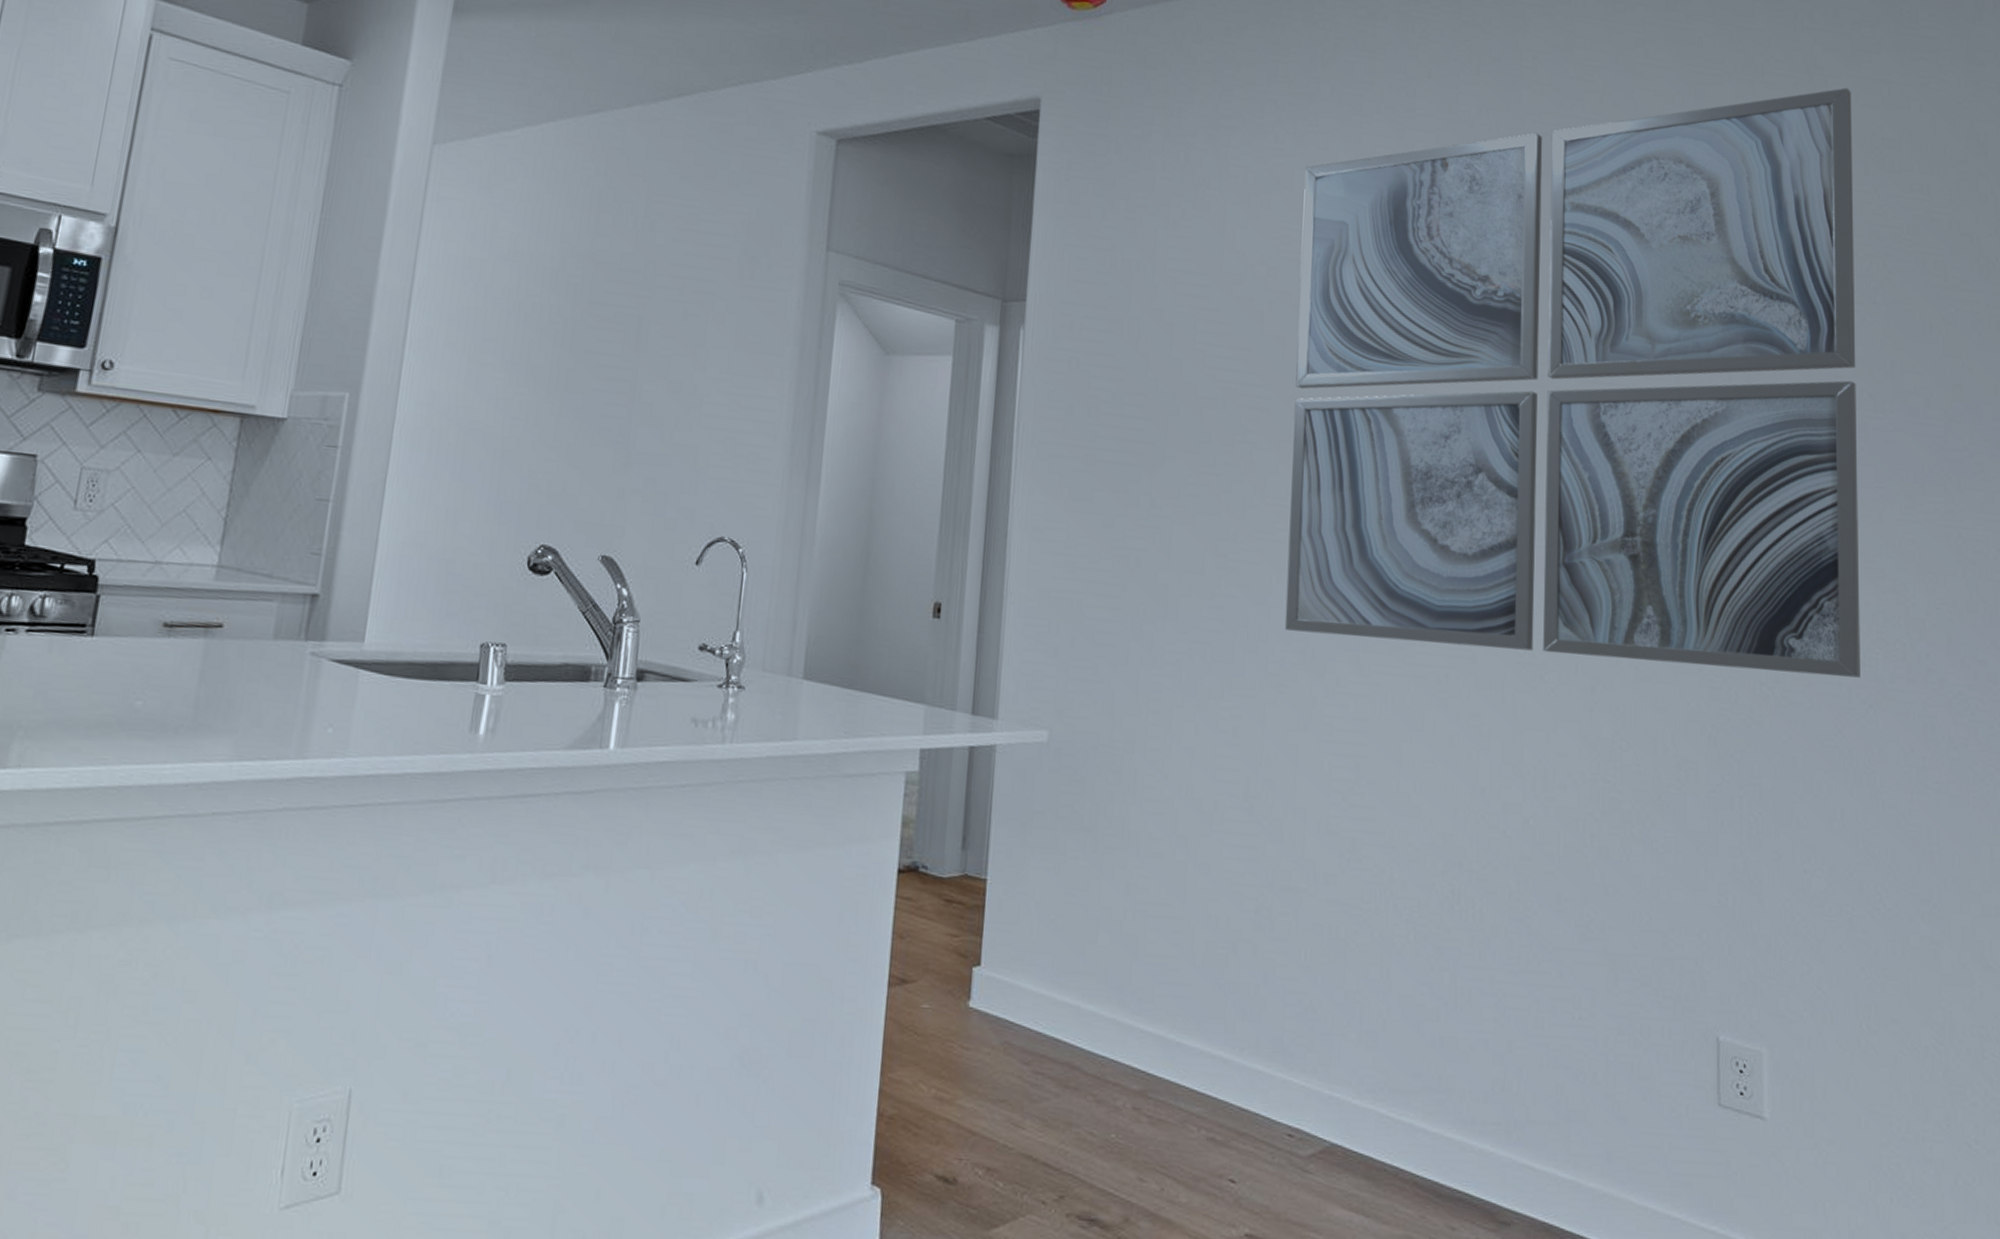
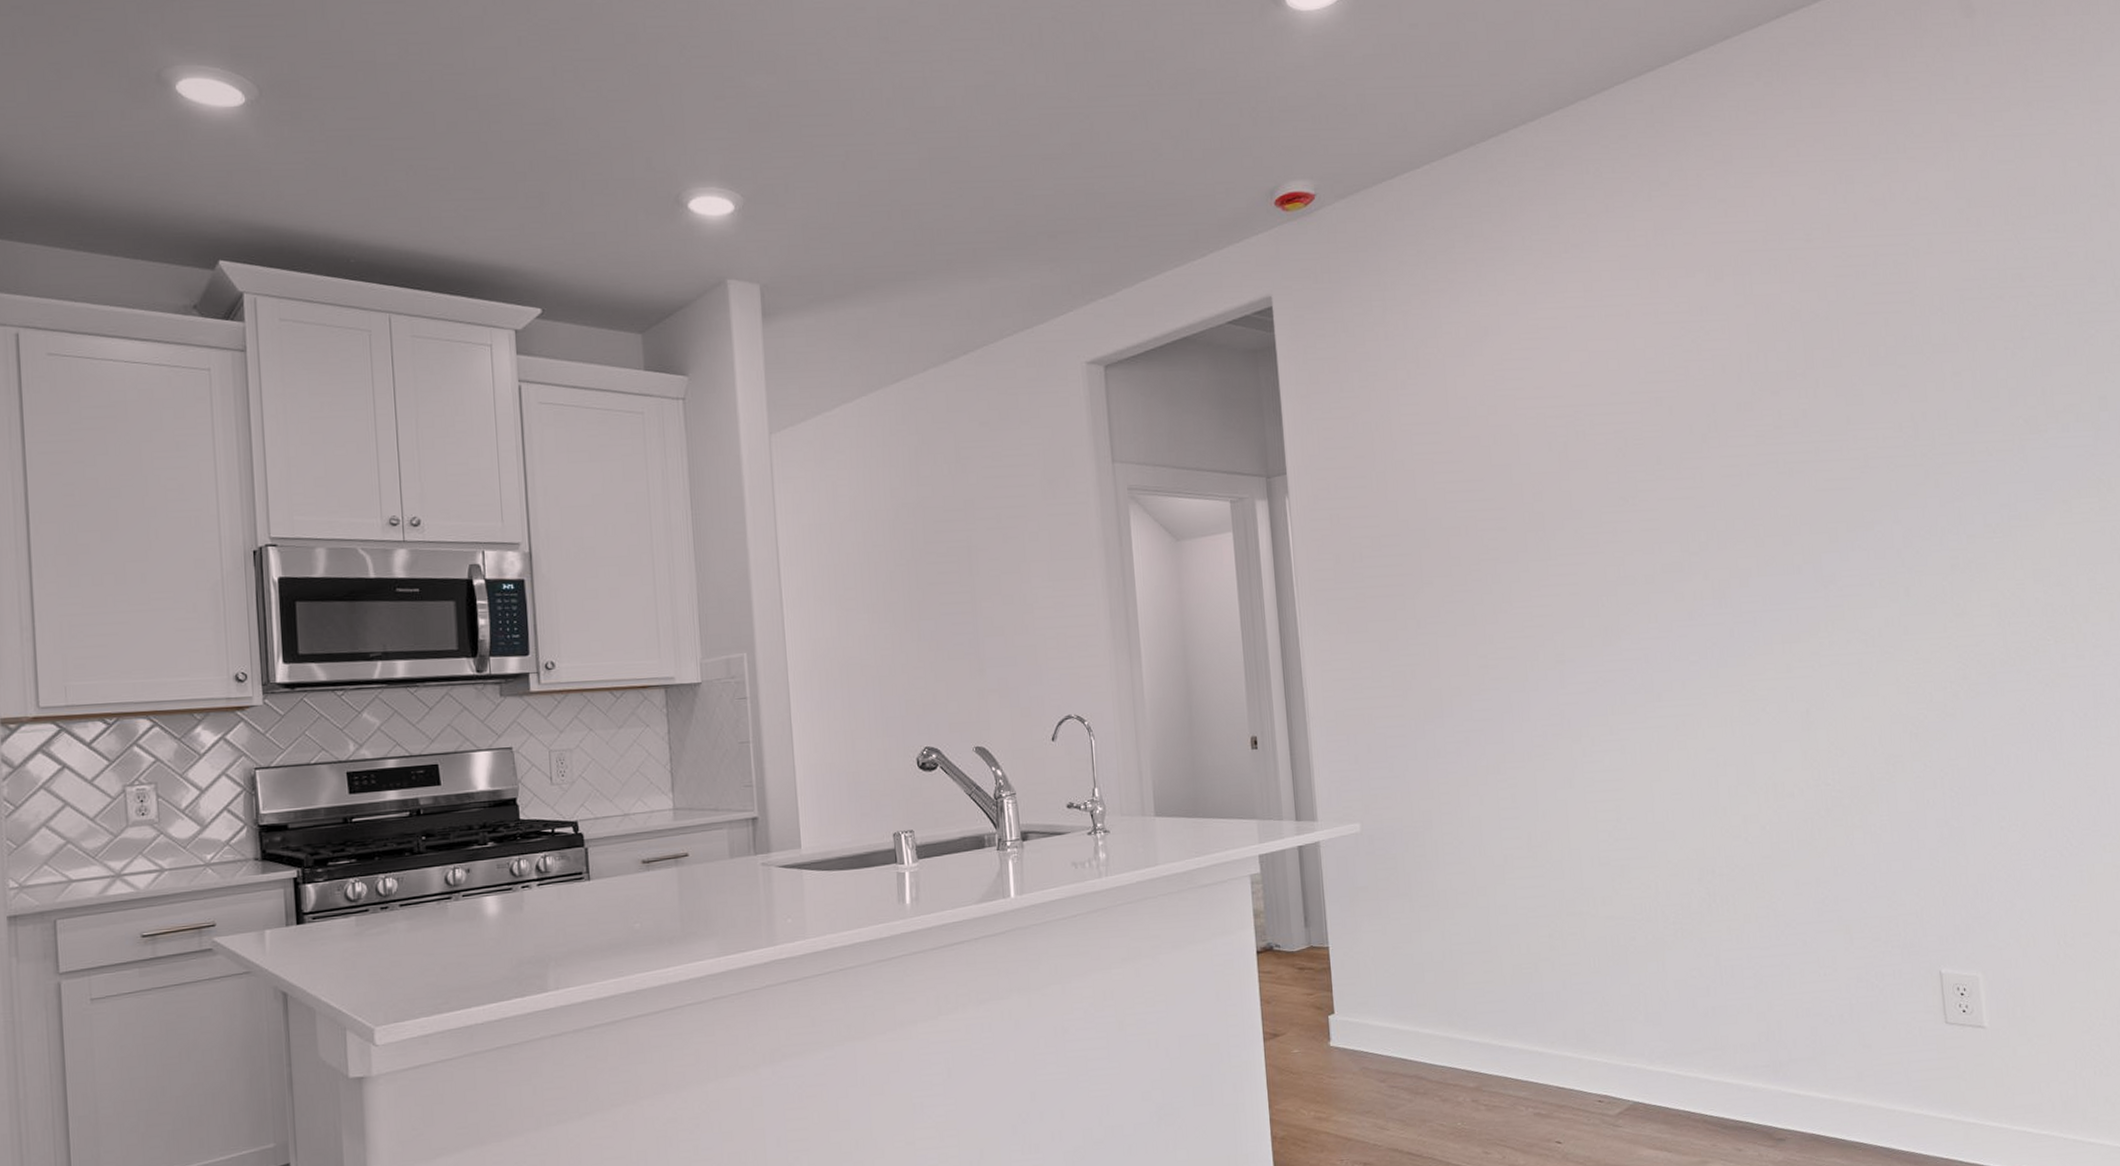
wall art: present [1284,87,1860,678] -> none [1509,148,2036,708]

